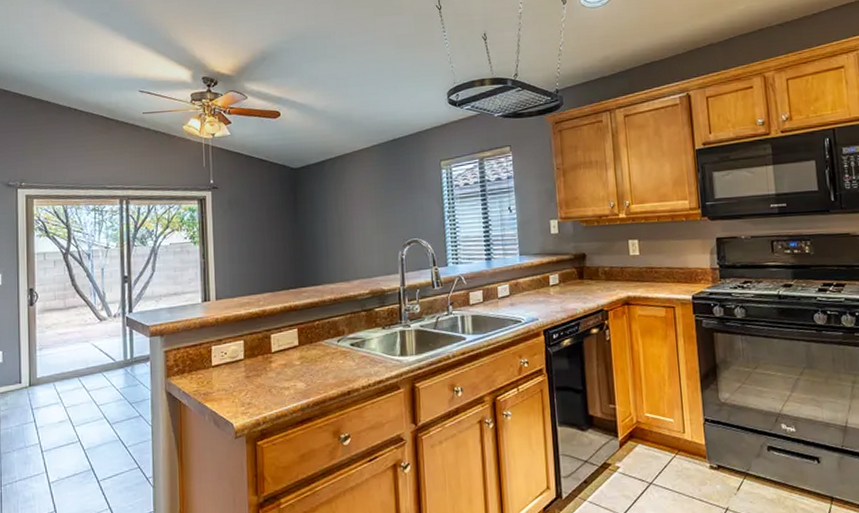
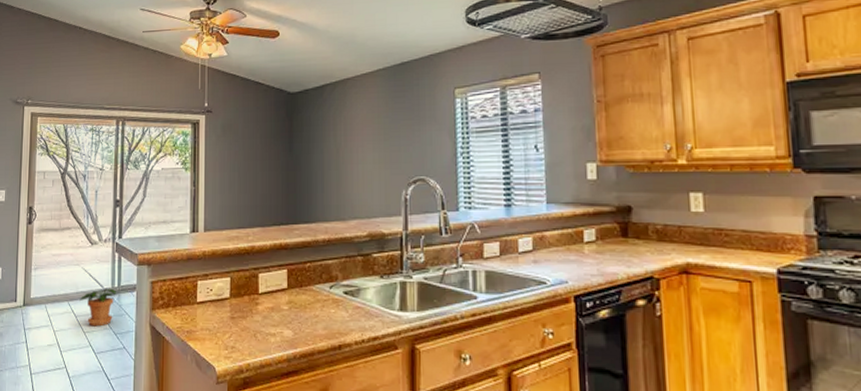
potted plant: none [90,361,129,399] -> present [79,288,116,327]

